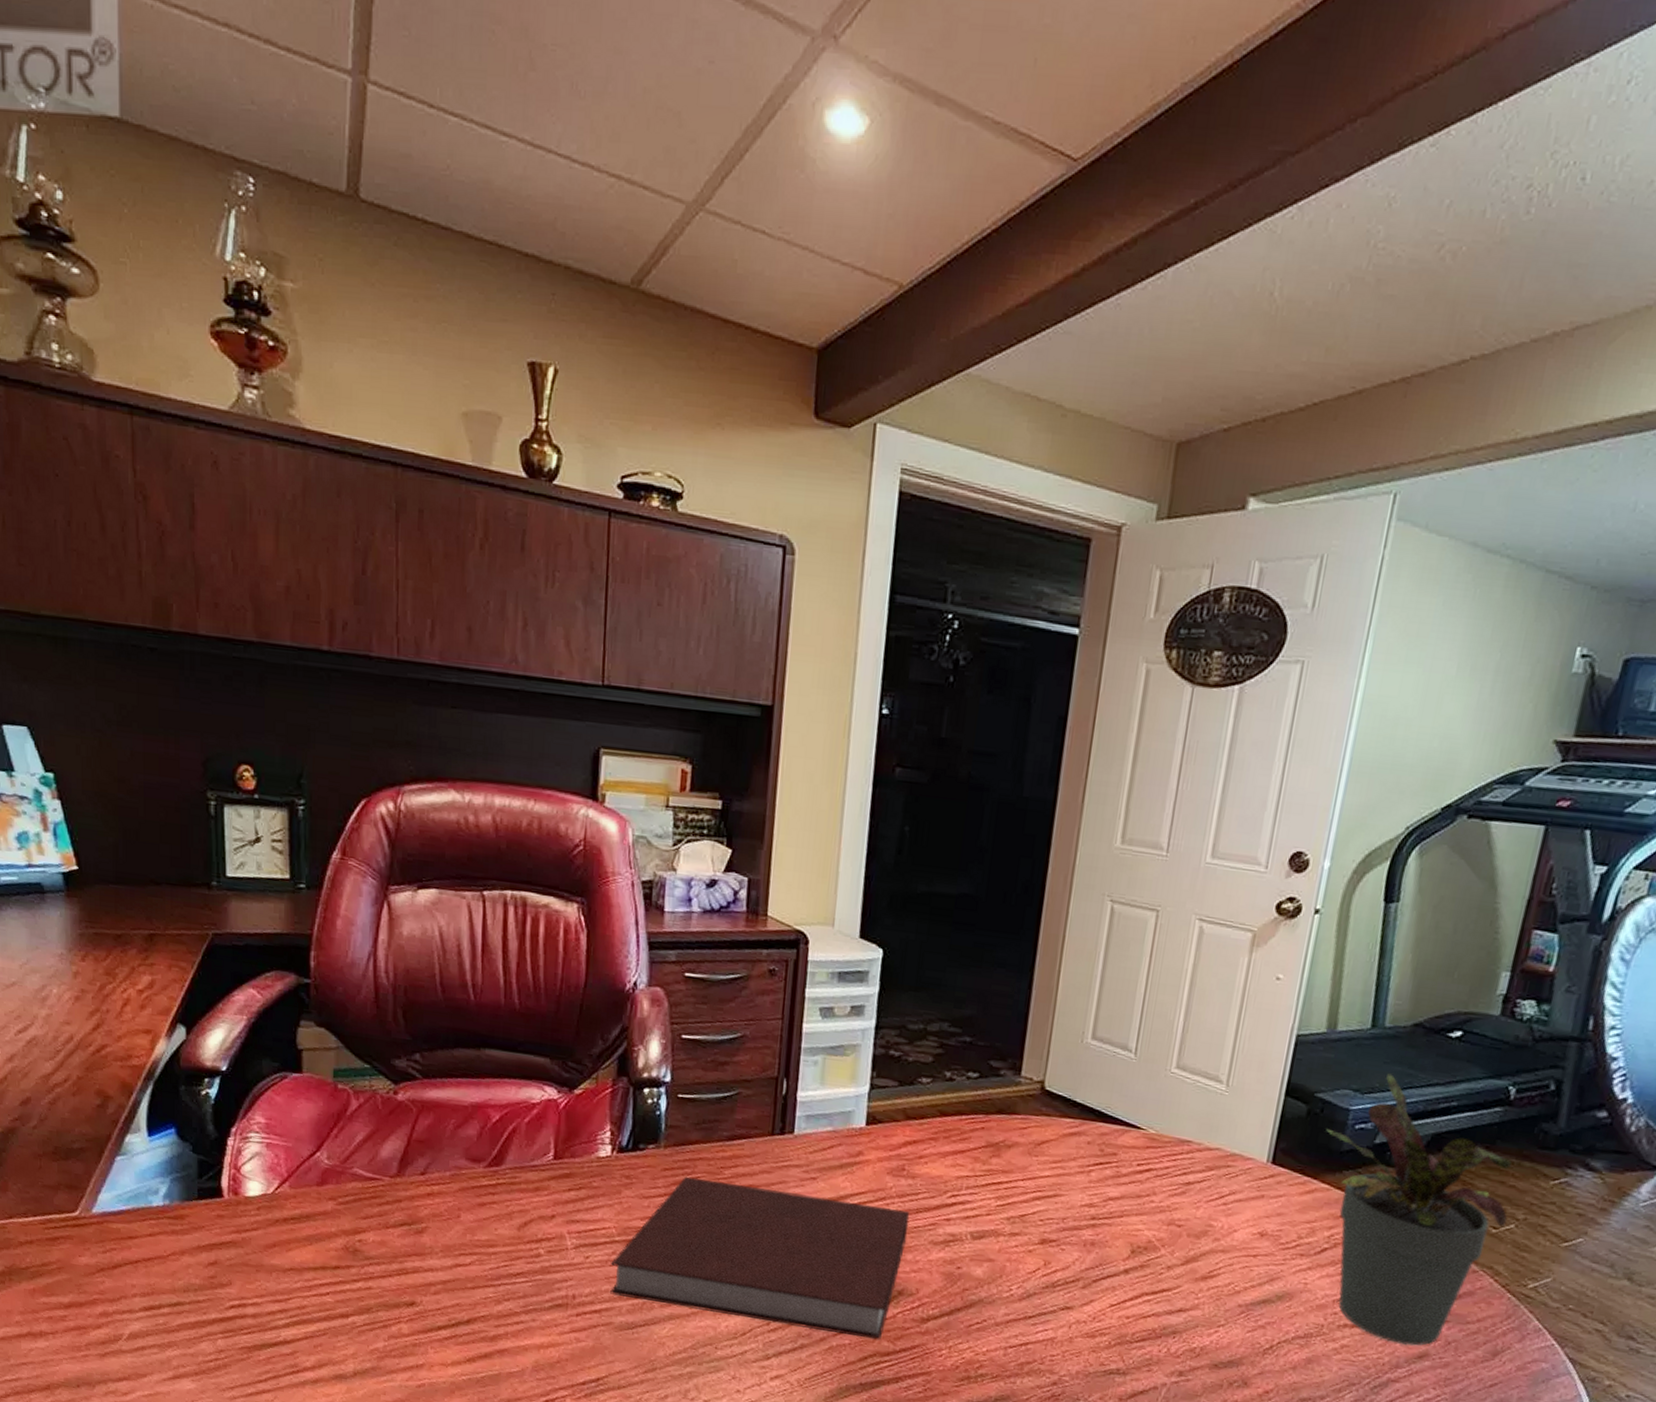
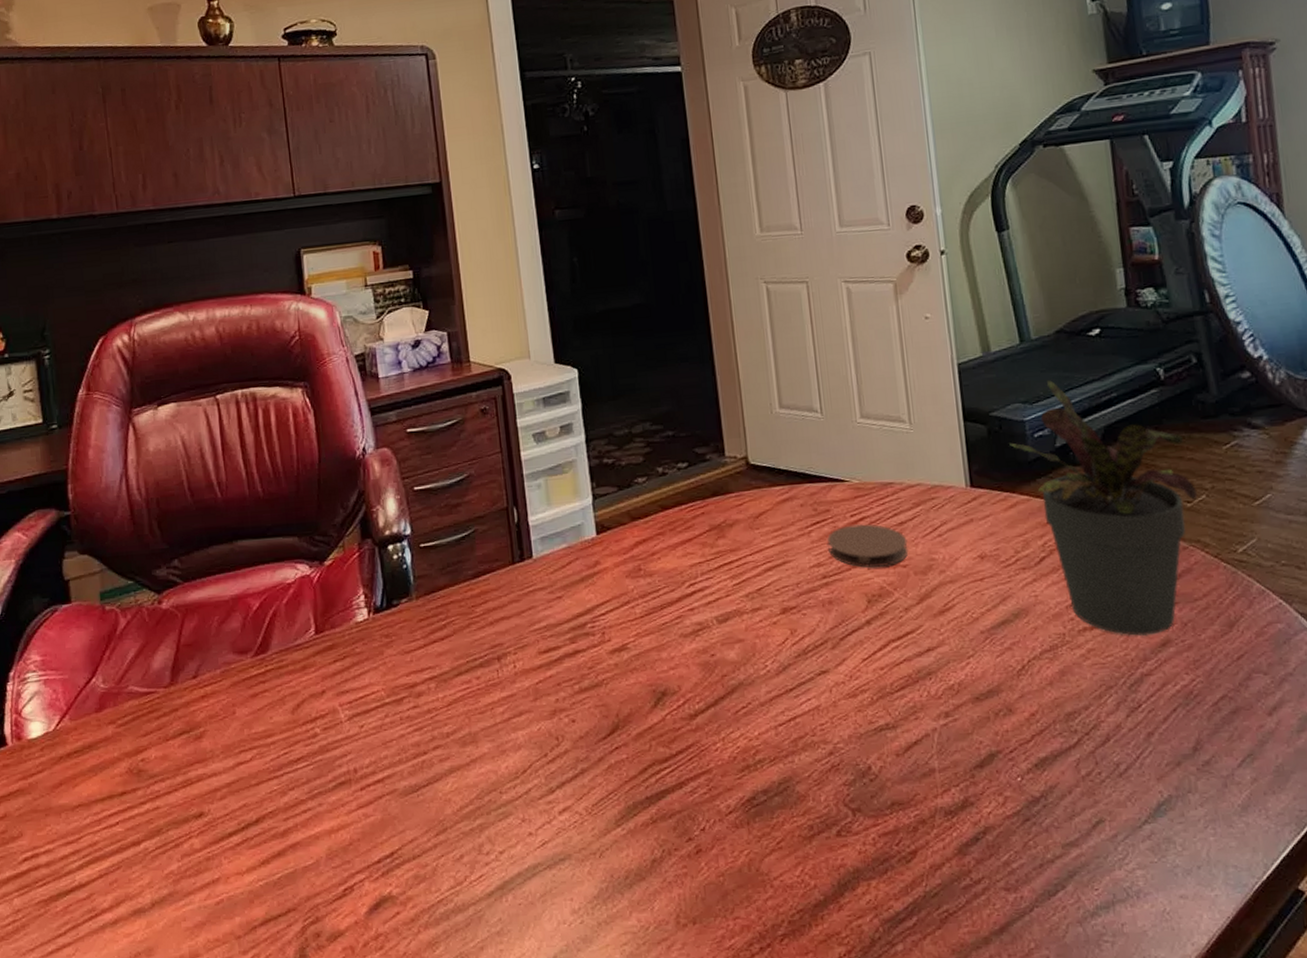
notebook: present [610,1176,910,1341] -> none [385,610,658,760]
coaster: none [1104,1173,1190,1222] -> present [827,524,909,568]

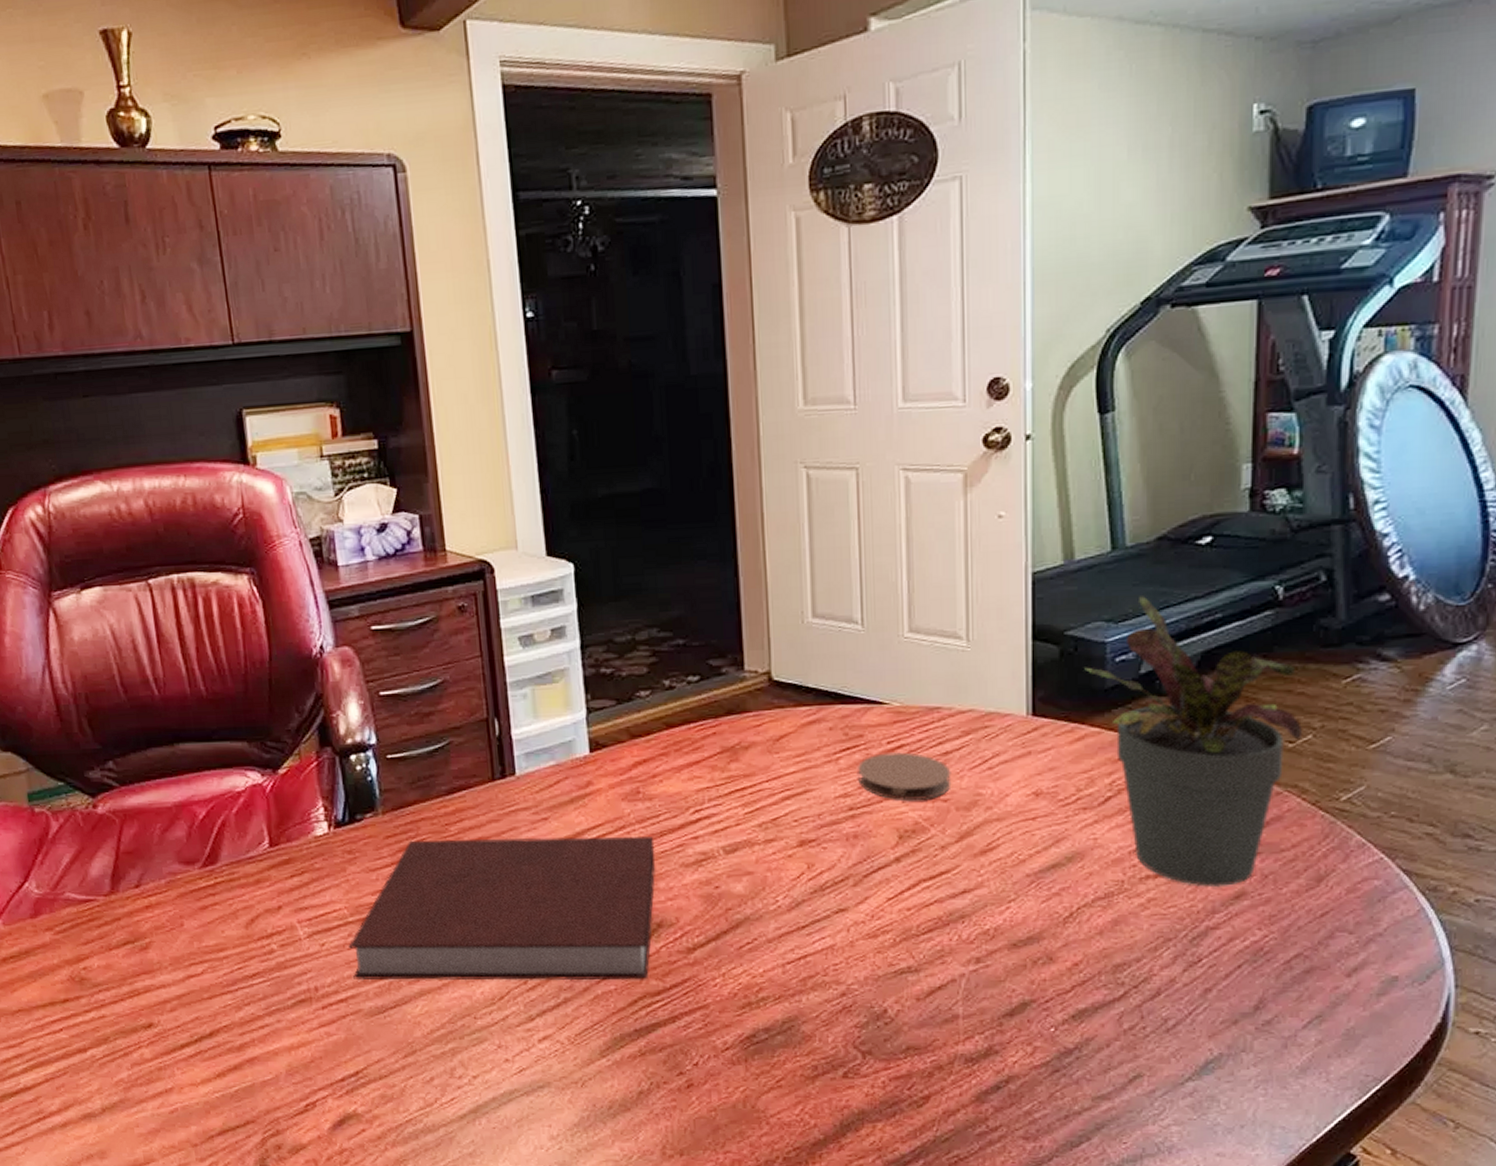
notebook: none [385,610,658,760] -> present [348,836,656,981]

